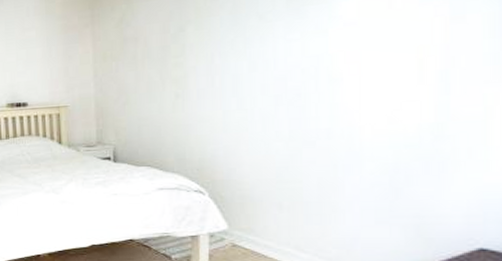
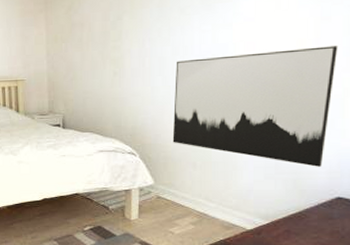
wall art: none [251,52,476,209] -> present [172,46,338,167]

